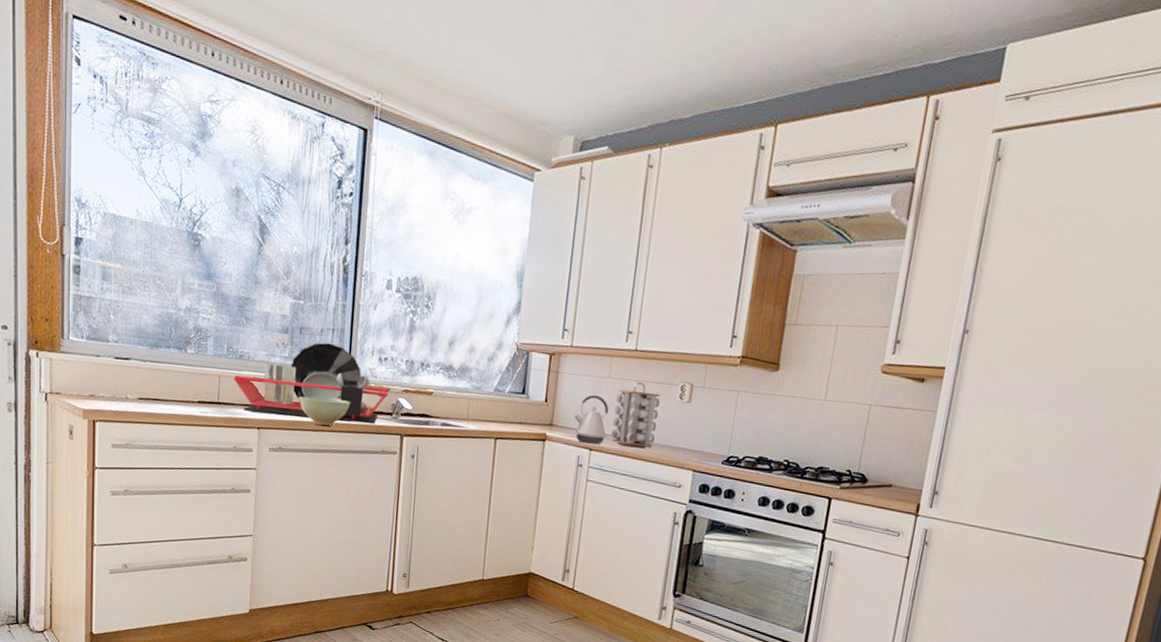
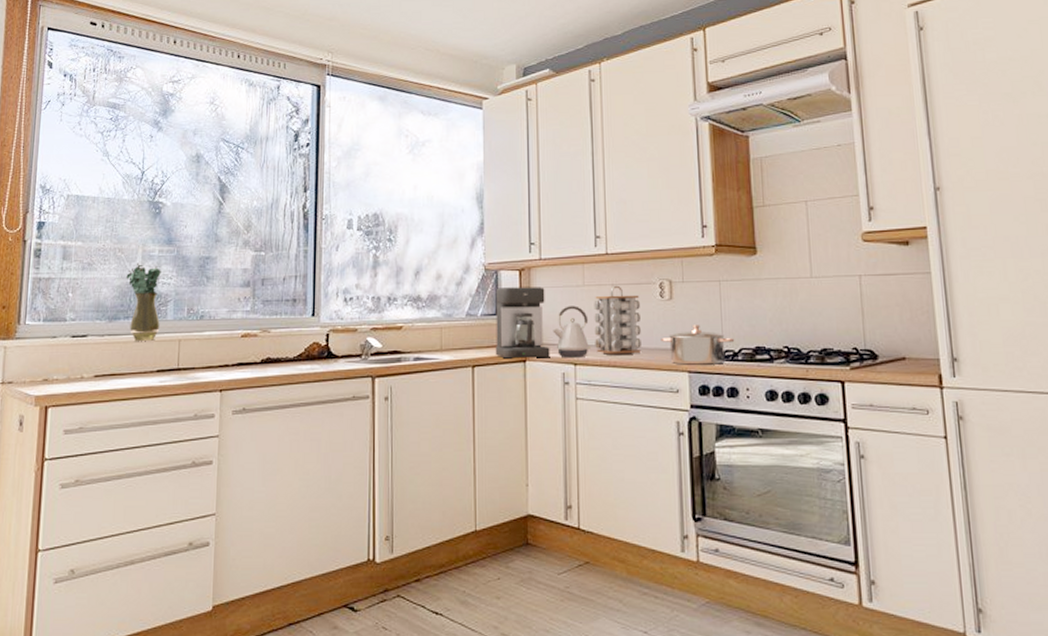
vase: none [166,294,201,373] -> present [126,263,161,342]
dish rack: present [234,342,390,425] -> none [194,290,357,374]
bowl: present [298,396,351,426] -> none [261,348,318,377]
coffee maker: none [517,368,572,440] -> present [495,287,550,360]
cooking pot: none [673,429,741,468] -> present [661,325,735,365]

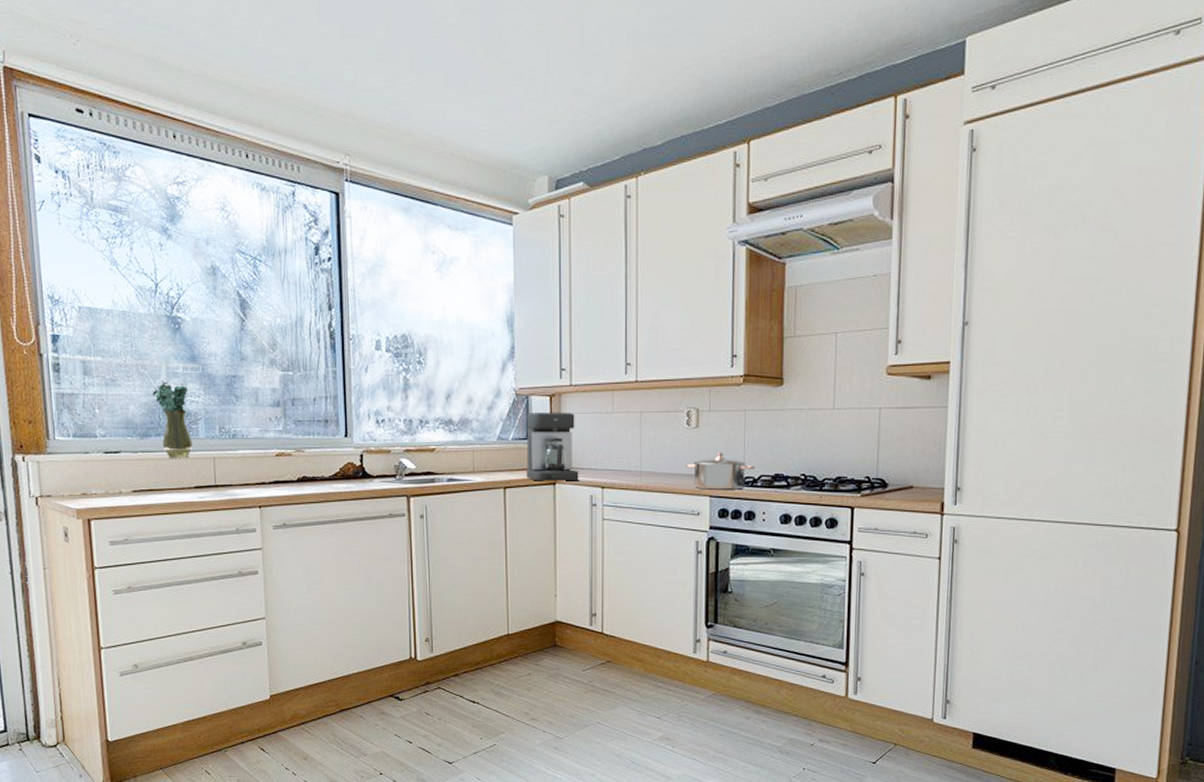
kettle: present [553,305,591,358] -> none [582,432,618,481]
spice rack: present [594,285,642,356] -> none [622,413,667,480]

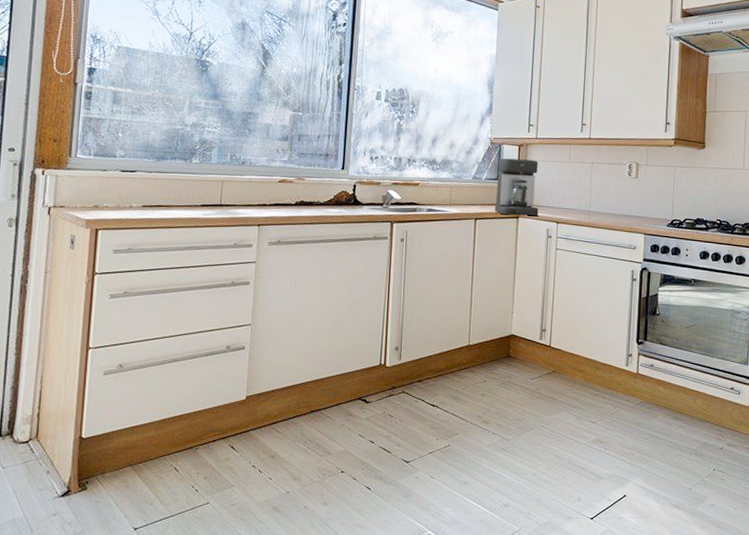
vase: present [152,380,193,459] -> none [174,112,207,180]
cooking pot: present [685,452,756,490] -> none [626,198,682,230]

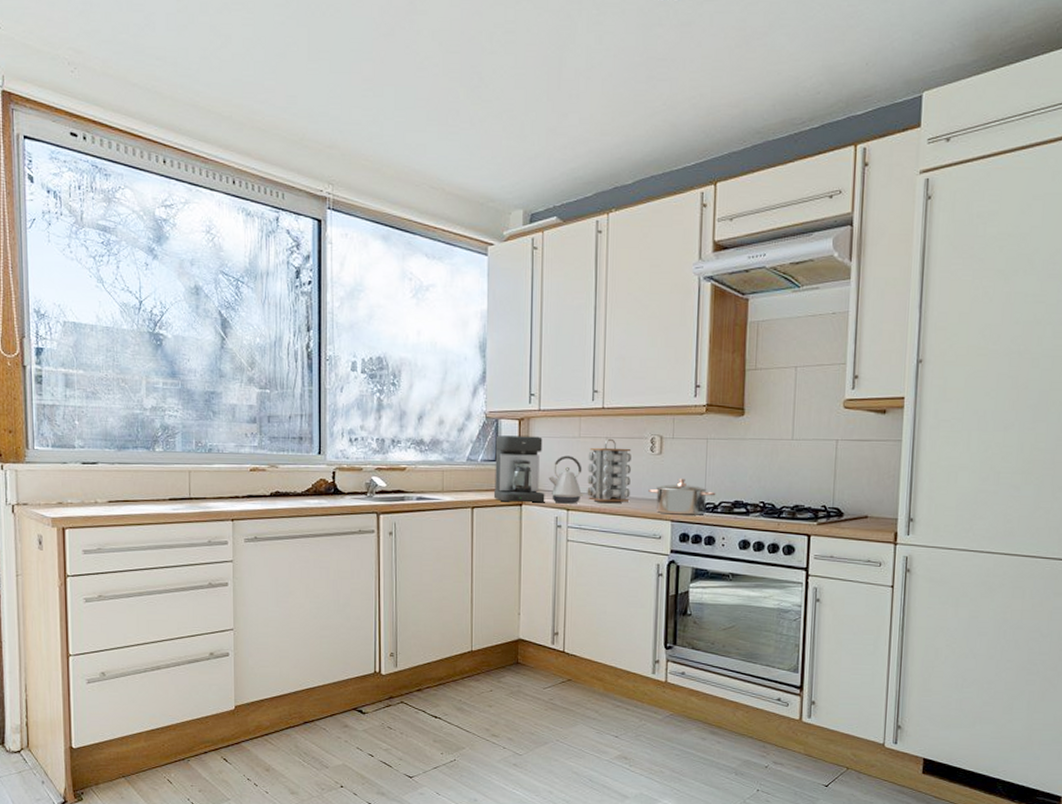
kettle: none [542,177,571,218] -> present [548,455,583,504]
spice rack: none [574,163,613,218] -> present [587,438,631,504]
cooking pot: none [626,198,682,230] -> present [648,478,716,515]

